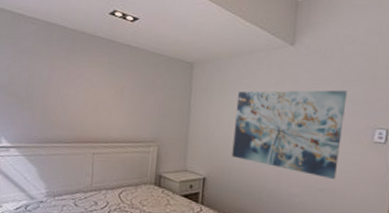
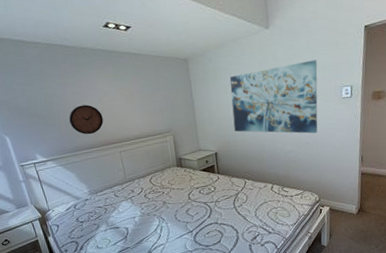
clock: none [47,92,85,127] -> present [69,104,104,135]

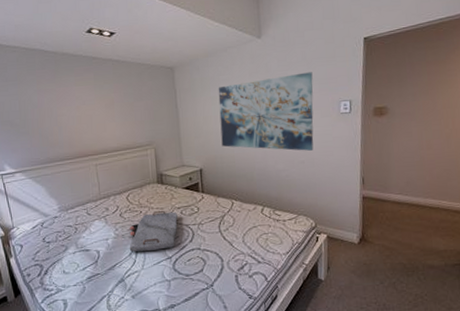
clock: present [69,104,104,135] -> none [43,113,80,146]
serving tray: none [153,191,197,227] -> present [129,211,178,252]

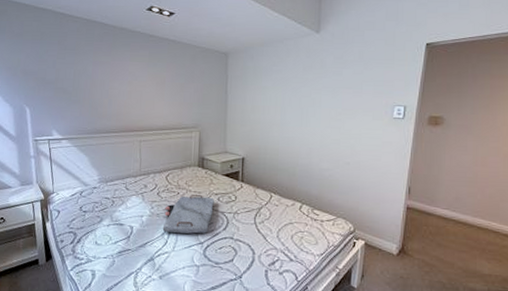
wall art: present [218,72,314,151] -> none [267,72,368,153]

